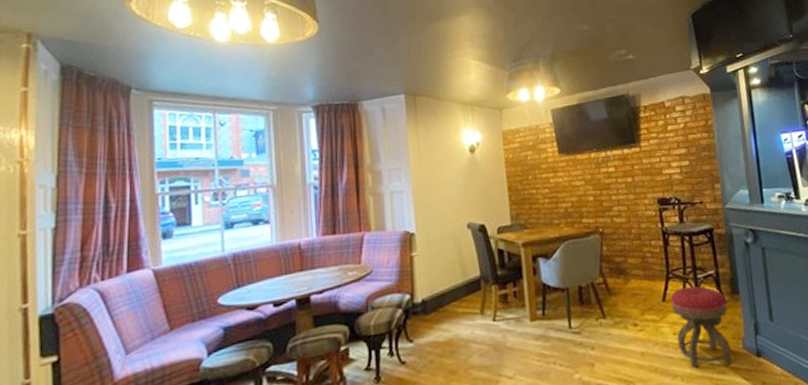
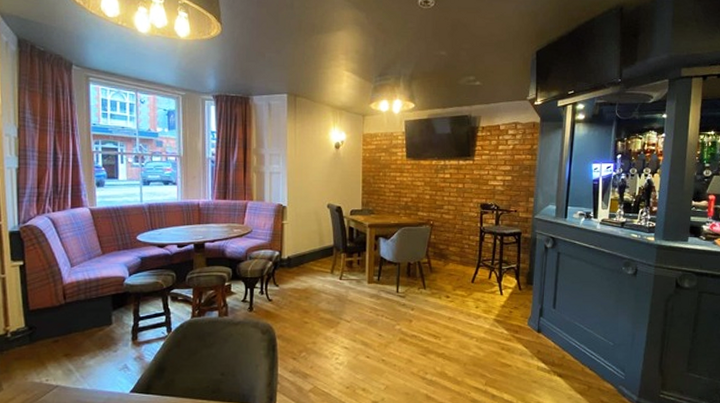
stool: present [670,286,732,368] -> none [478,274,521,335]

